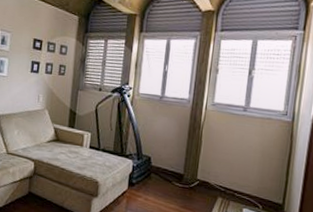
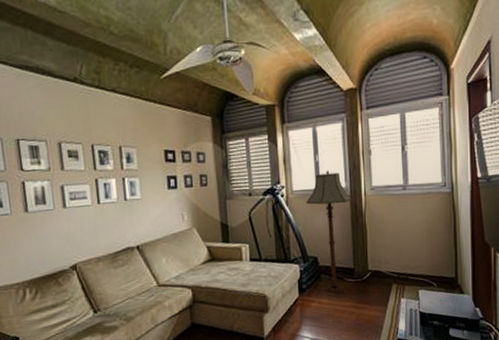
floor lamp: none [149,80,193,194] -> present [306,169,352,294]

